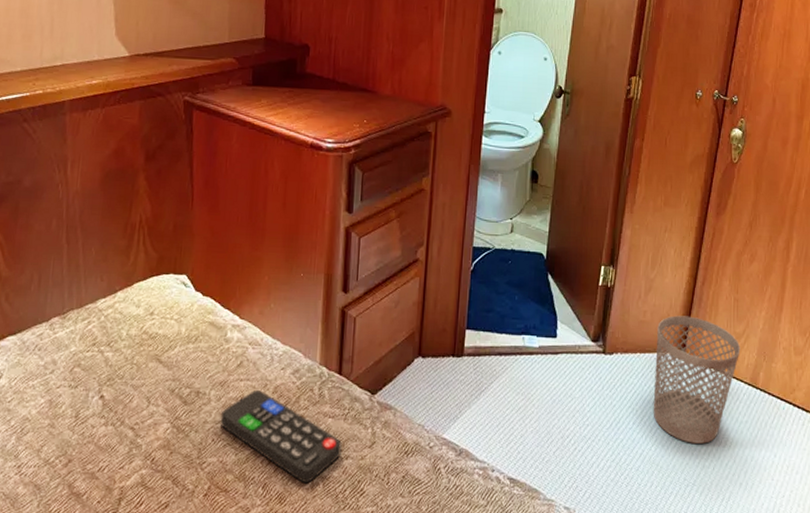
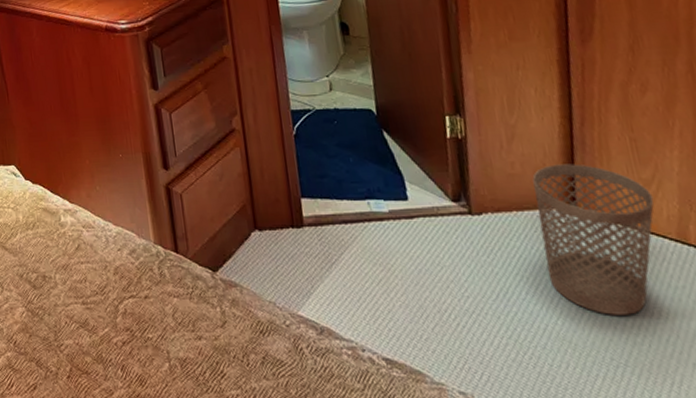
remote control: present [220,389,342,484] -> none [68,271,194,366]

